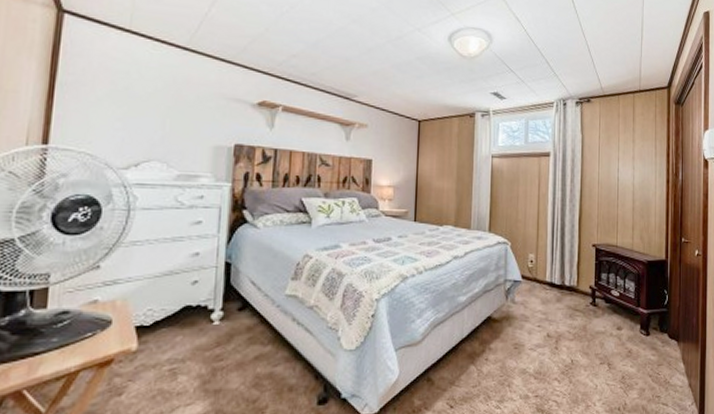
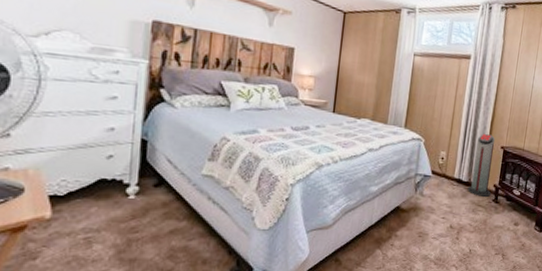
air purifier: none [561,232,587,300] -> present [467,134,495,197]

